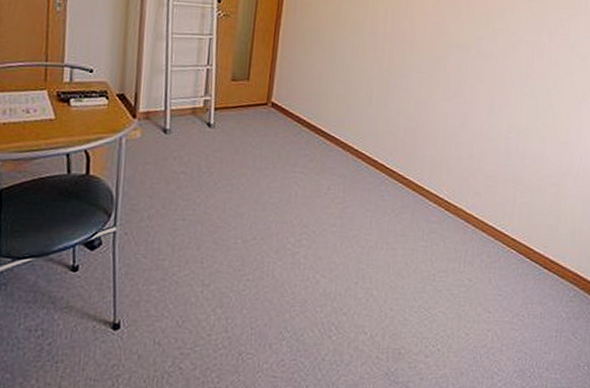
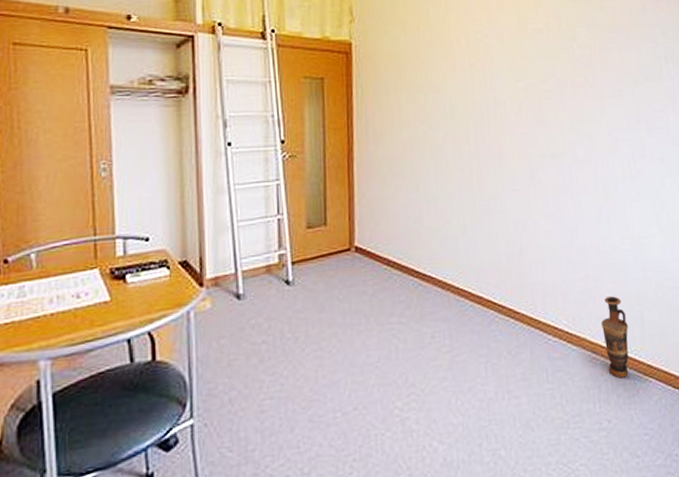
vase: none [477,176,501,246] -> present [601,296,629,378]

